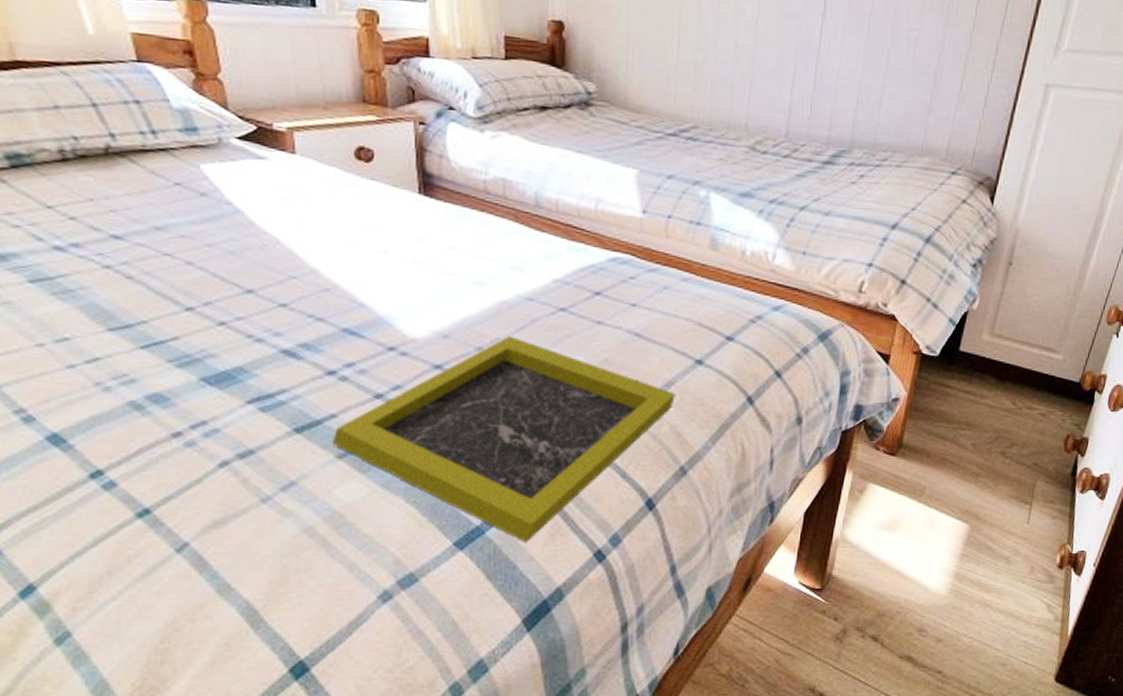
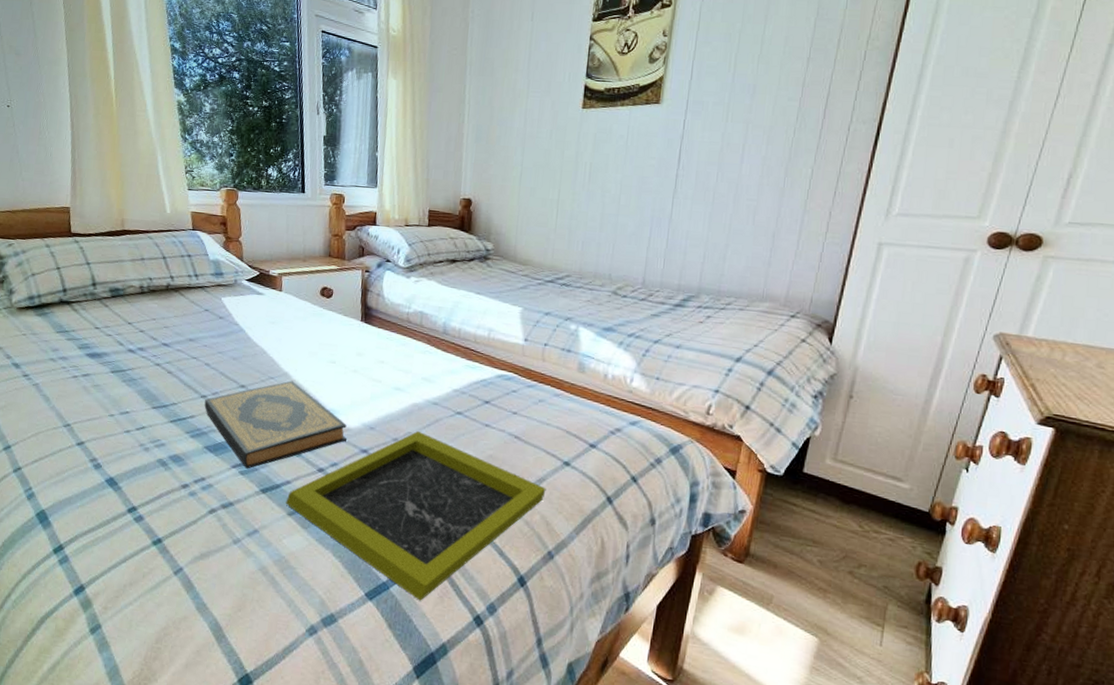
hardback book: none [192,280,411,404] -> present [204,381,347,469]

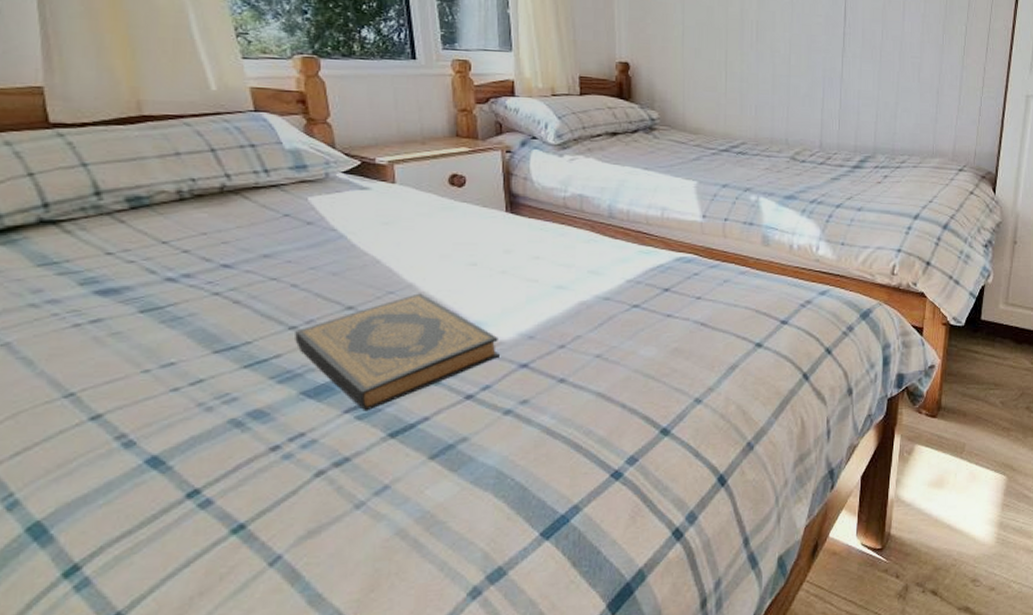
tray: present [285,430,546,601] -> none [424,332,740,527]

